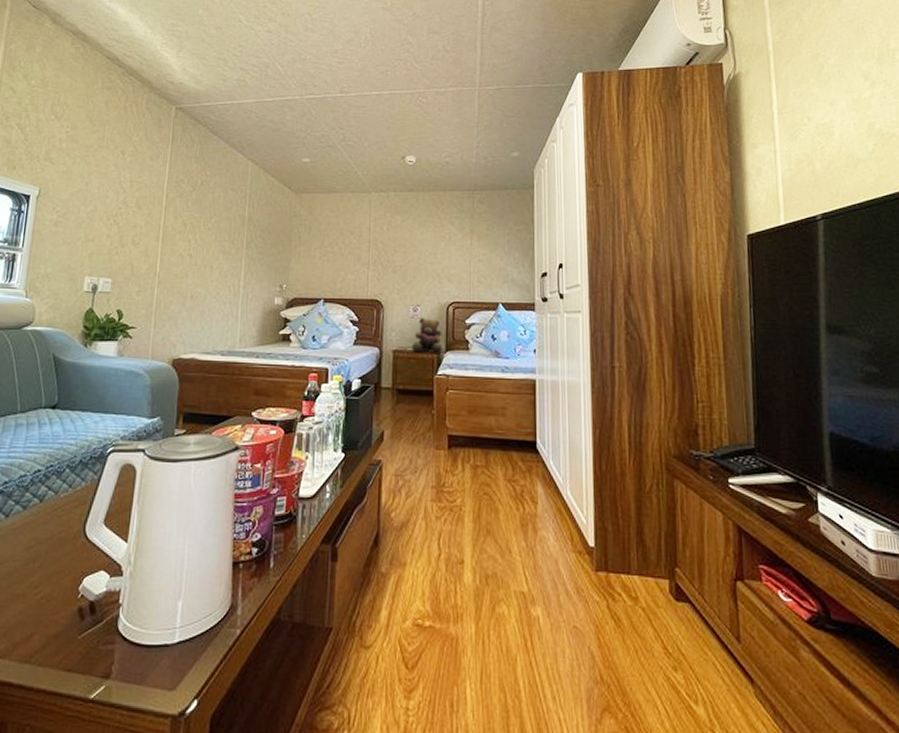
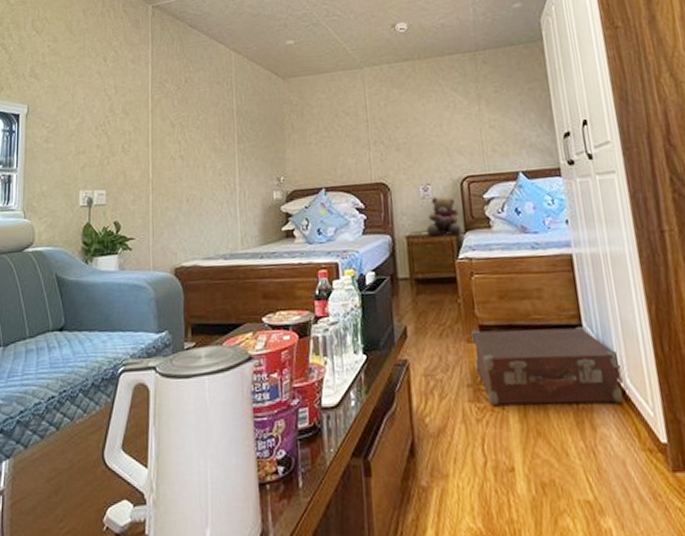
suitcase: none [440,439,564,511] -> present [471,325,624,405]

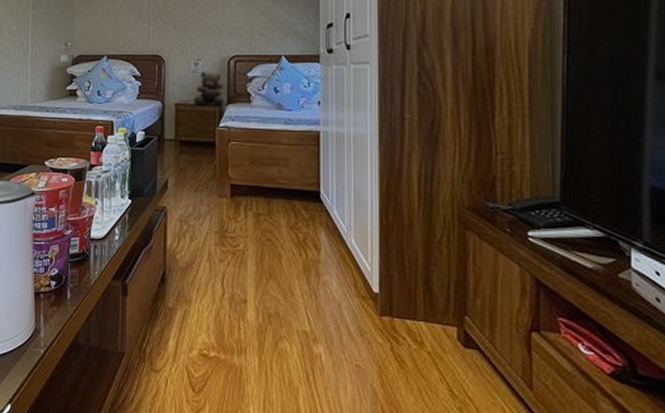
suitcase: present [471,325,624,405] -> none [223,187,348,258]

